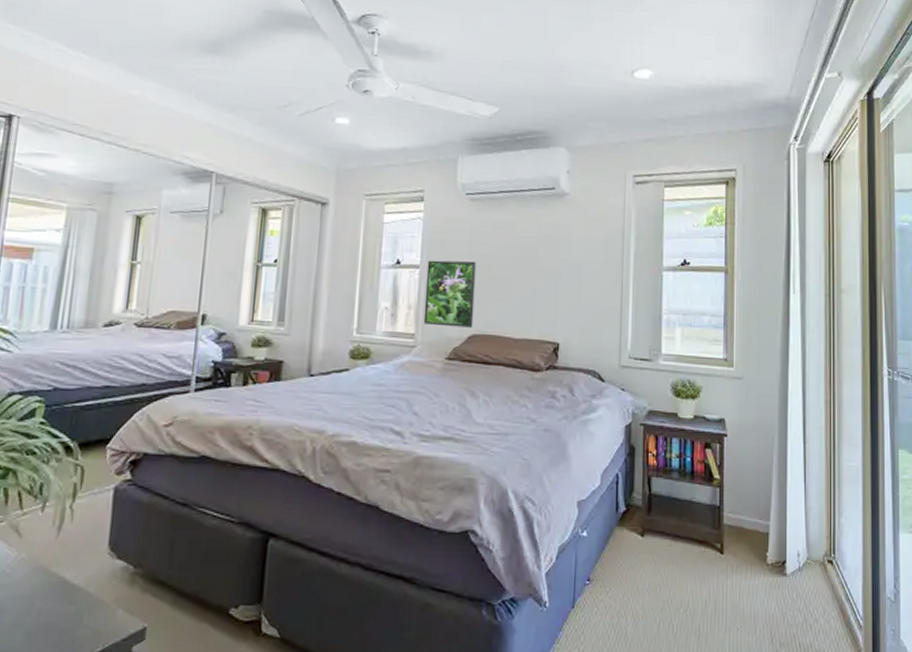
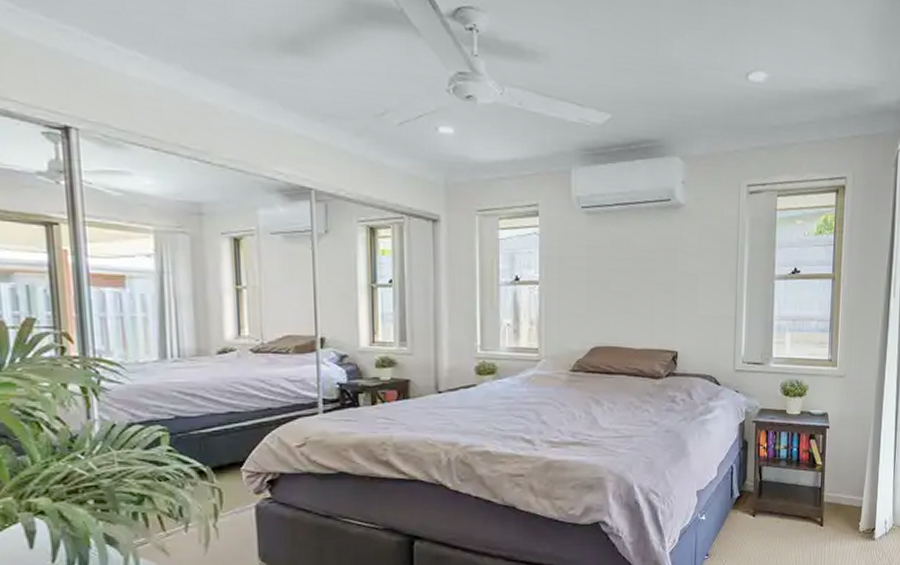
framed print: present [423,260,477,328] -> none [546,275,595,340]

